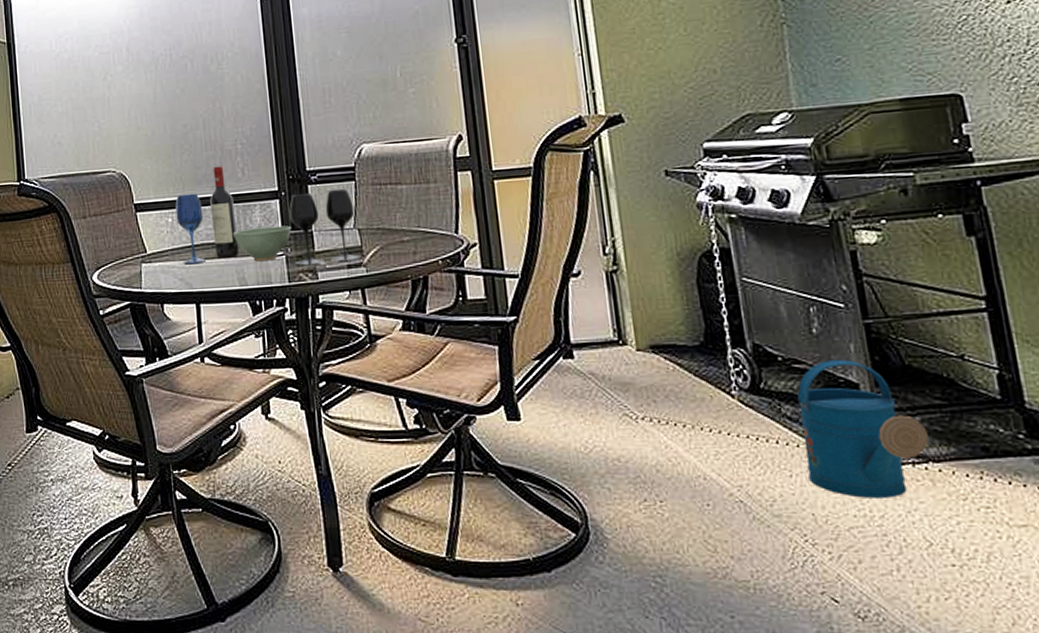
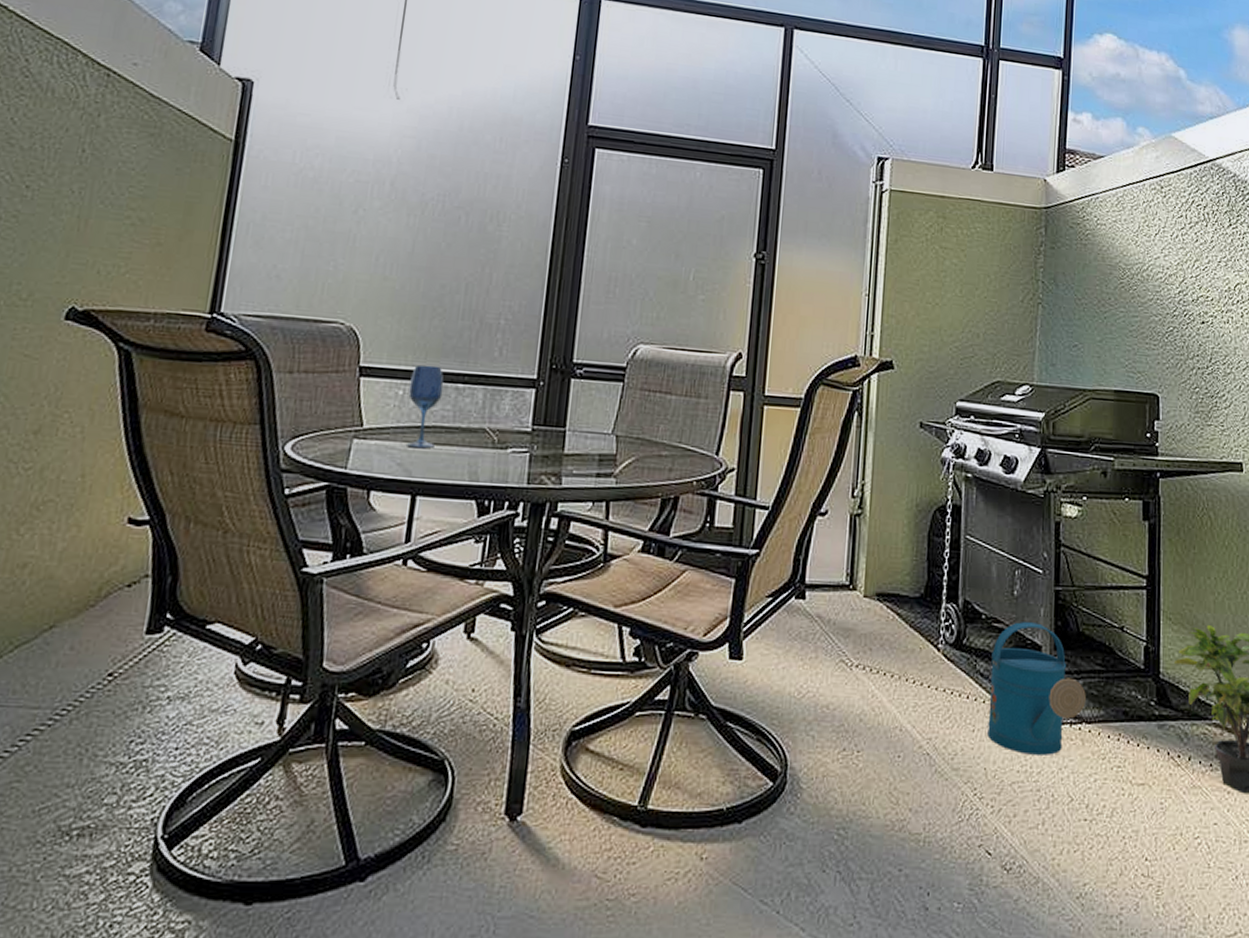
wine bottle: present [210,166,240,258] -> none [448,339,483,447]
bowl: present [232,225,291,262] -> none [473,416,543,457]
wine glass: present [289,188,361,266] -> none [538,386,617,469]

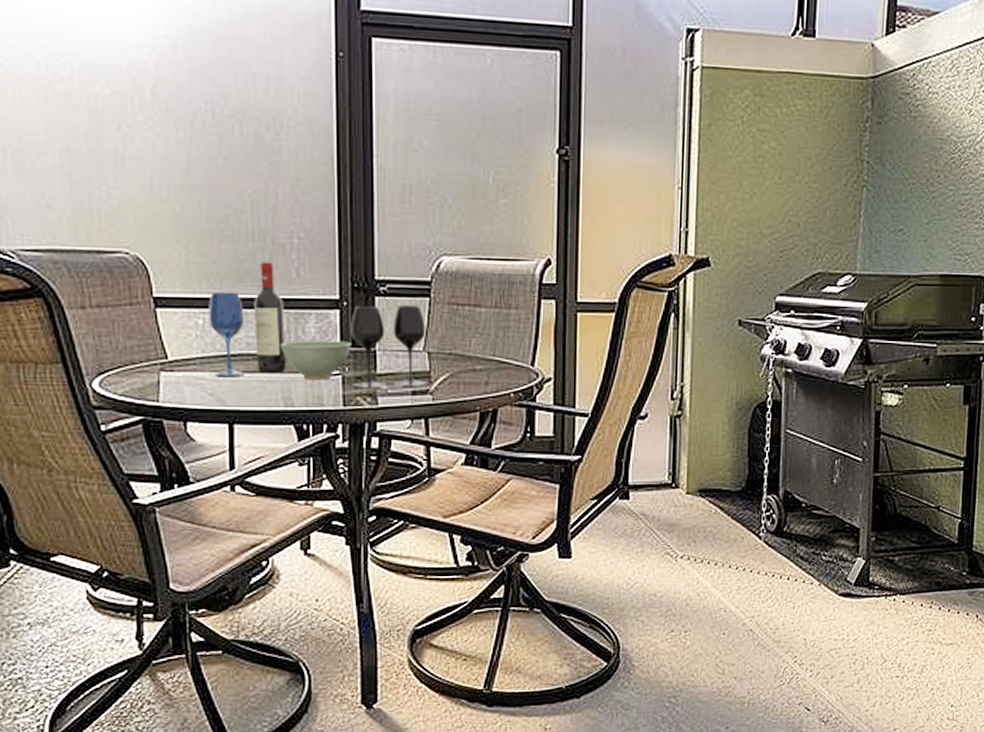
wine bottle: none [448,339,483,447] -> present [254,262,287,373]
bowl: none [473,416,543,457] -> present [279,340,351,380]
wine glass: none [538,386,617,469] -> present [351,304,428,389]
watering can: present [987,622,1086,755] -> none [807,508,901,625]

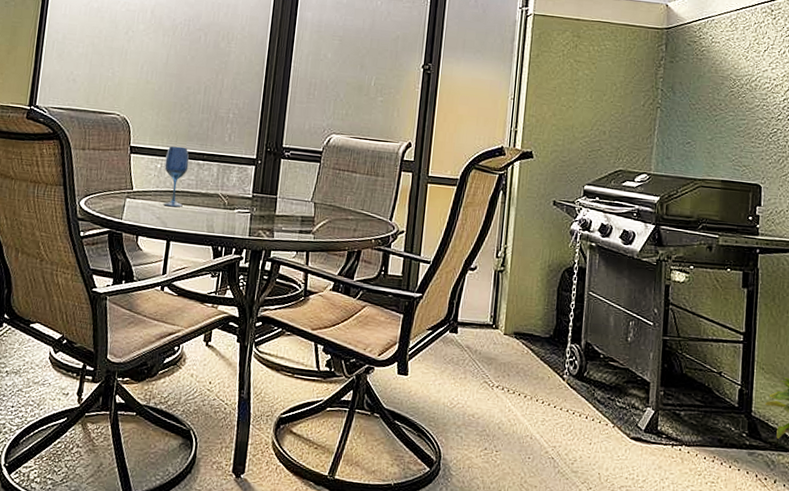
wine bottle: present [254,262,287,373] -> none [192,128,217,207]
bowl: present [279,340,351,380] -> none [210,185,260,216]
wine glass: present [351,304,428,389] -> none [256,164,315,227]

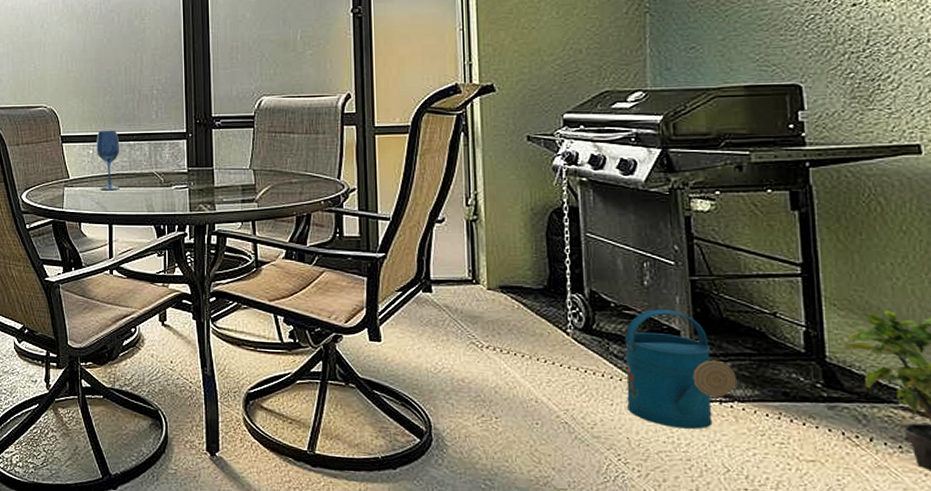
watering can: none [602,362,687,468] -> present [625,309,736,429]

